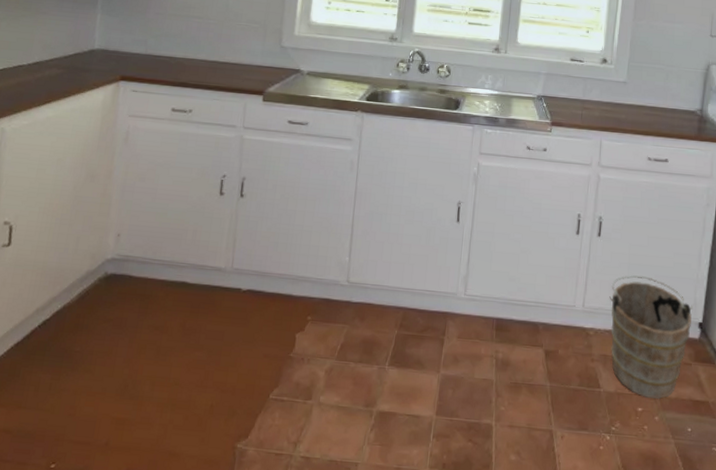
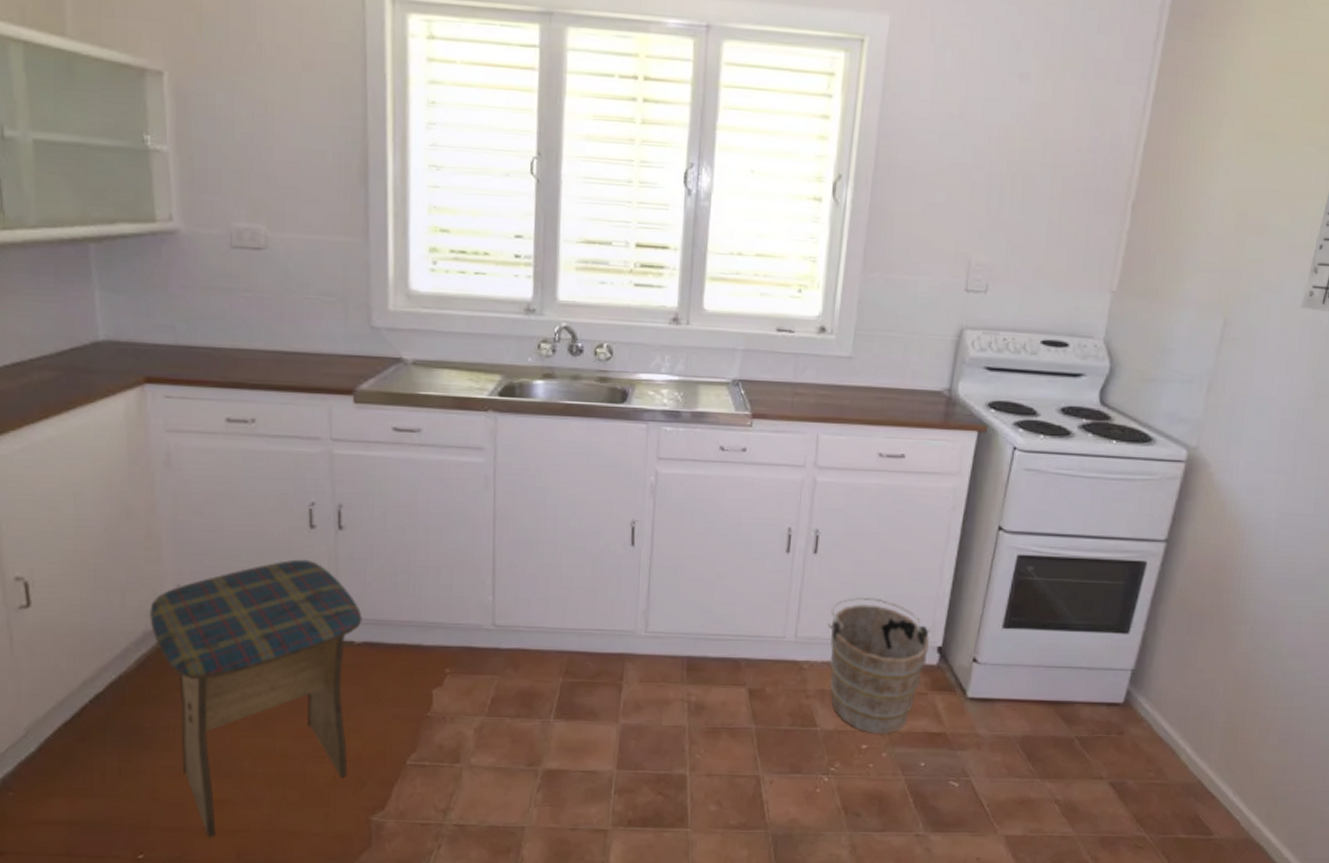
stool: none [93,219,250,454] -> present [150,559,363,838]

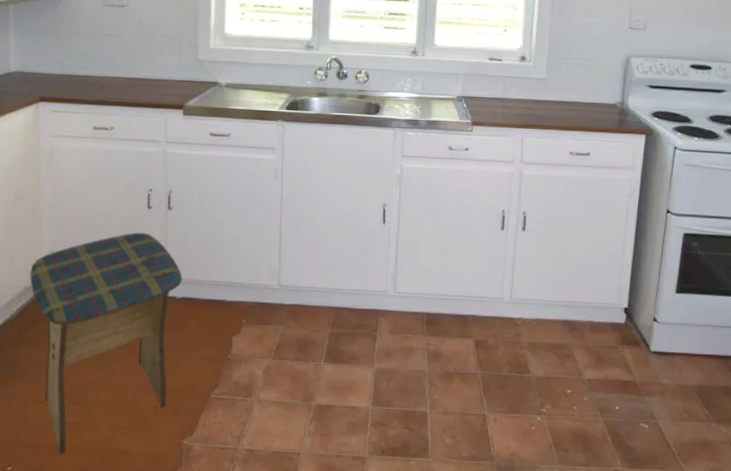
bucket: present [828,597,931,734] -> none [536,266,618,381]

